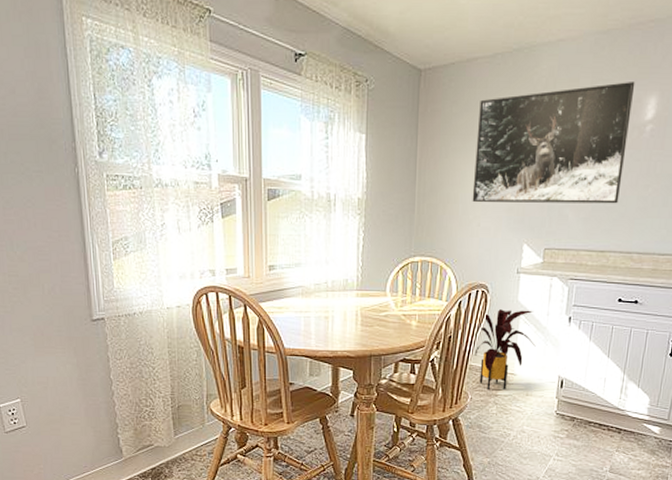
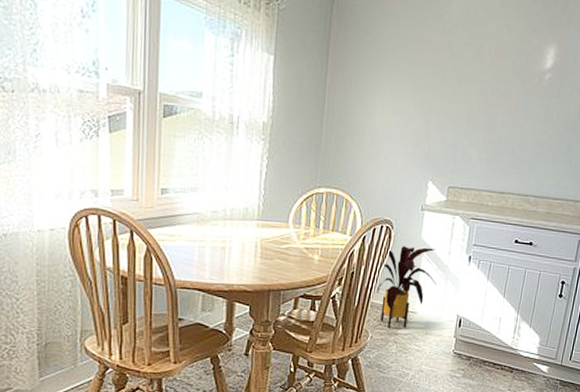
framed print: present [472,82,635,204] -> none [380,30,537,147]

